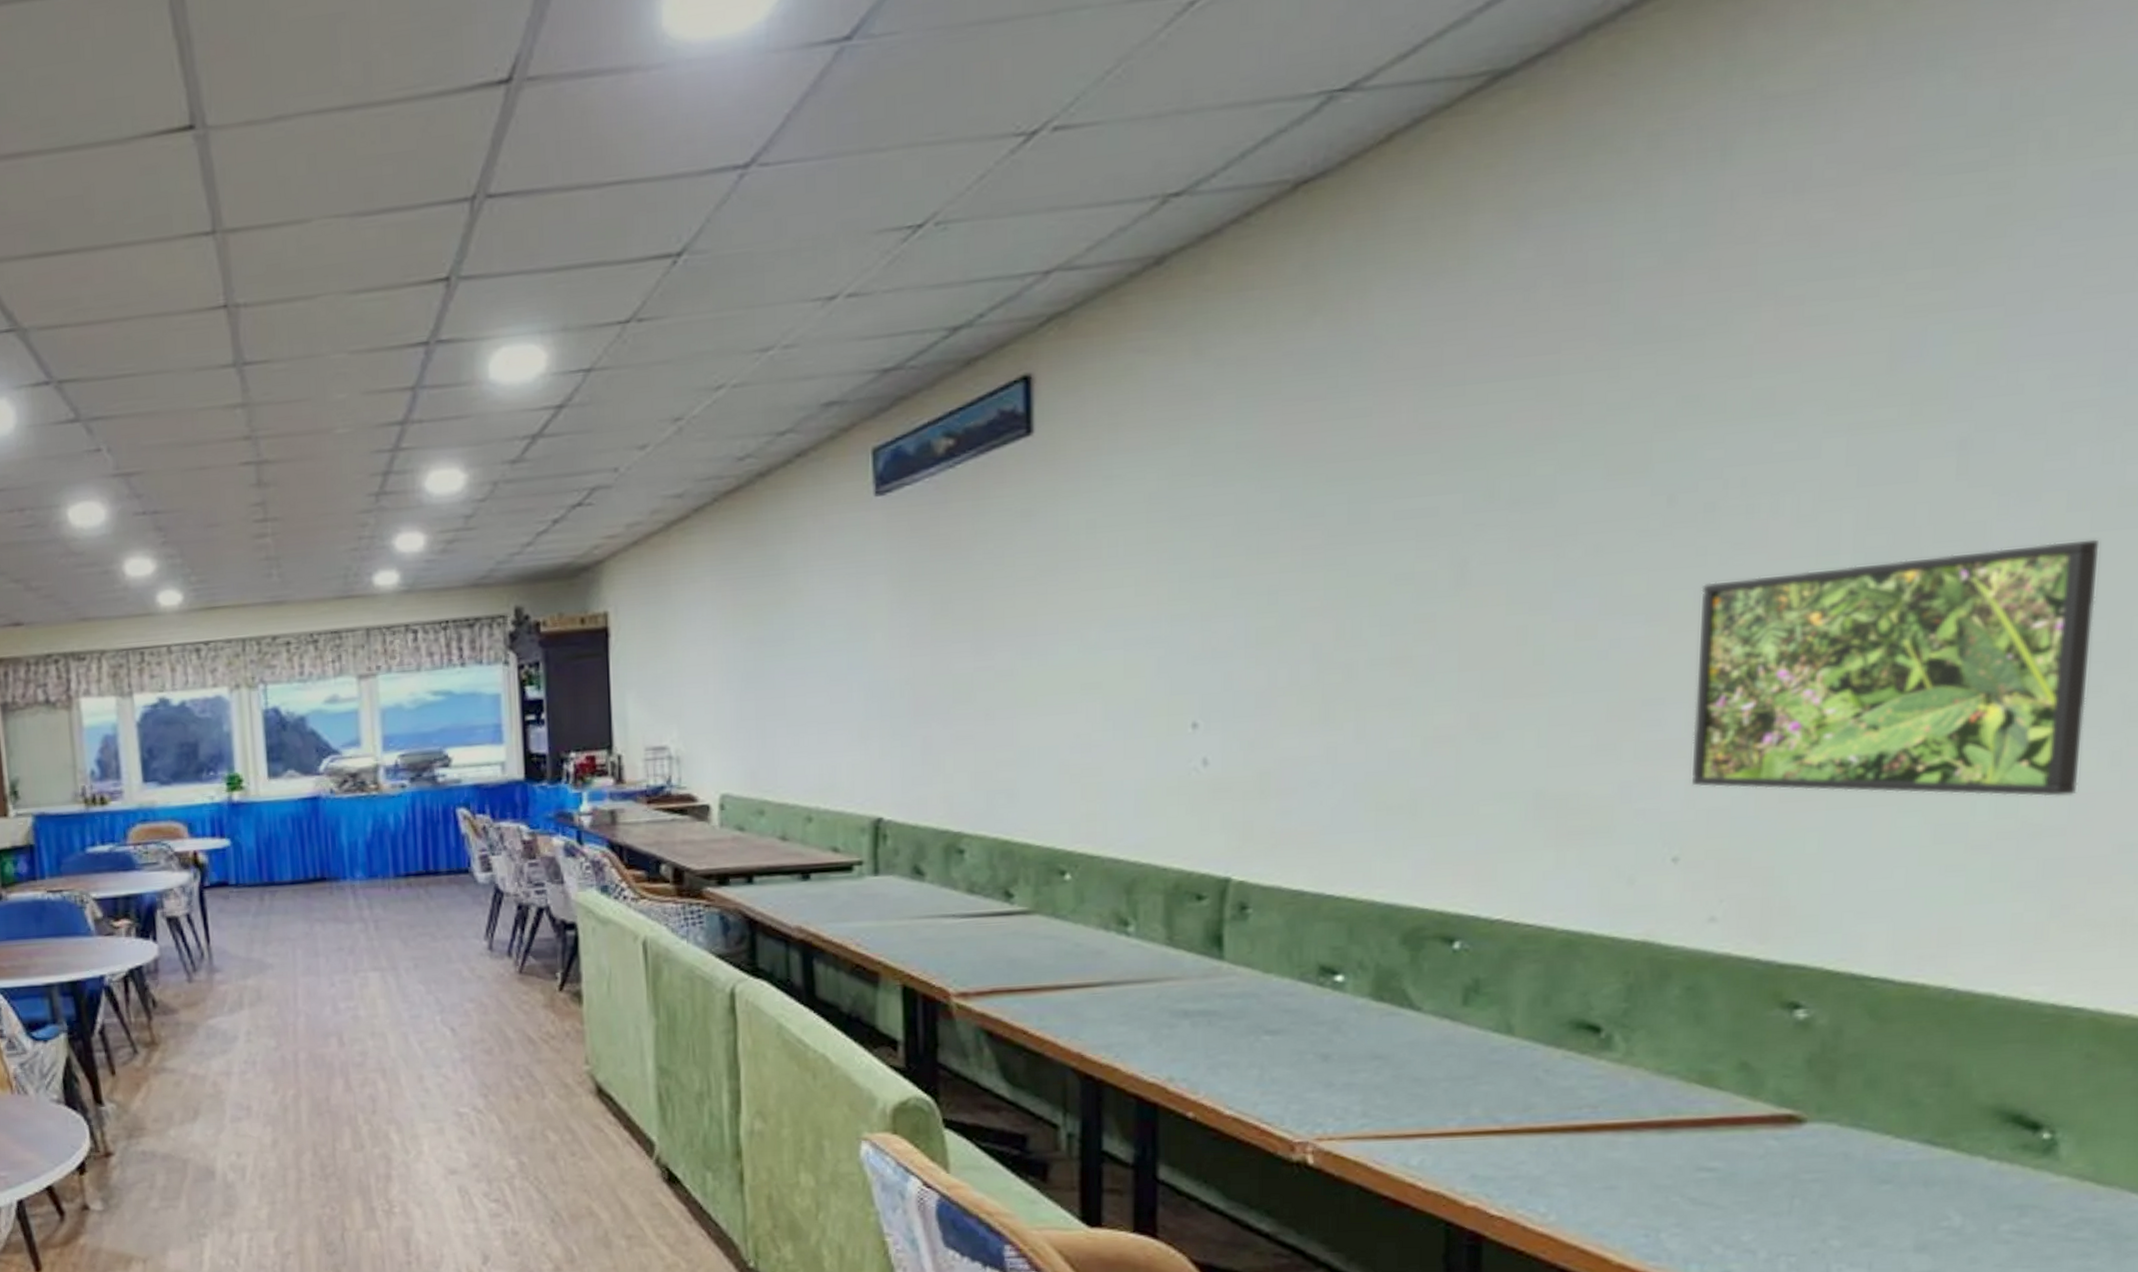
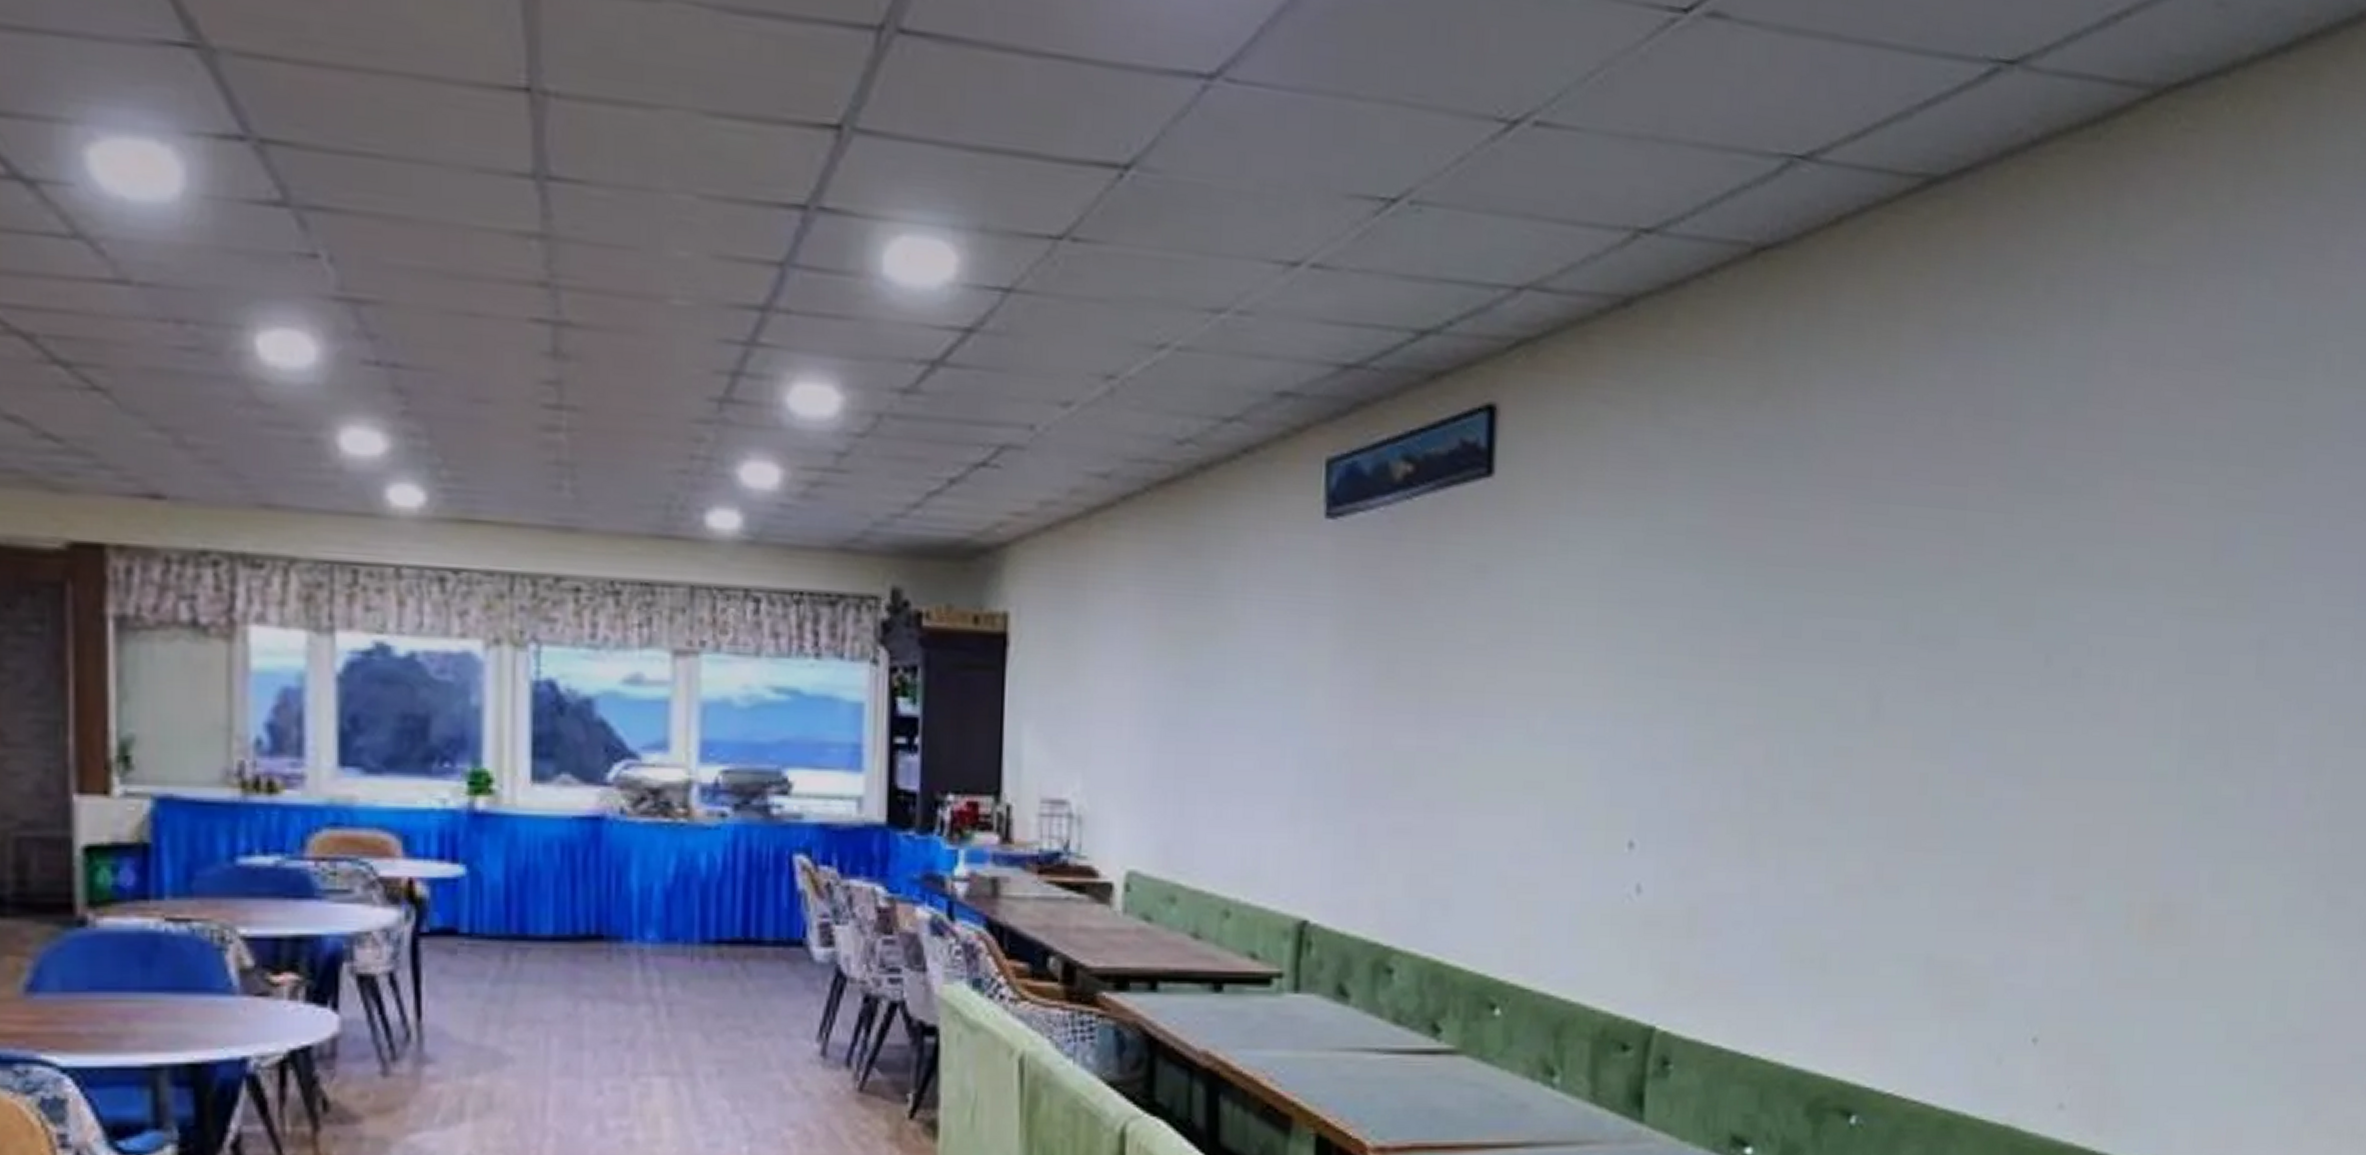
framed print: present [1692,539,2100,797] -> none [2051,751,2350,1002]

